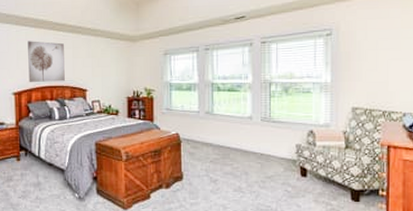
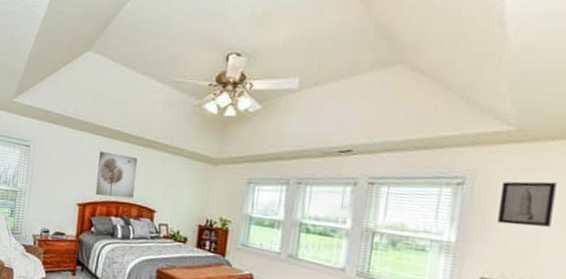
wall art: none [358,25,395,63] -> present [498,181,557,228]

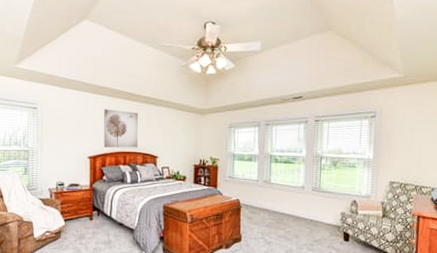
wall art: present [498,181,557,228] -> none [397,111,429,143]

